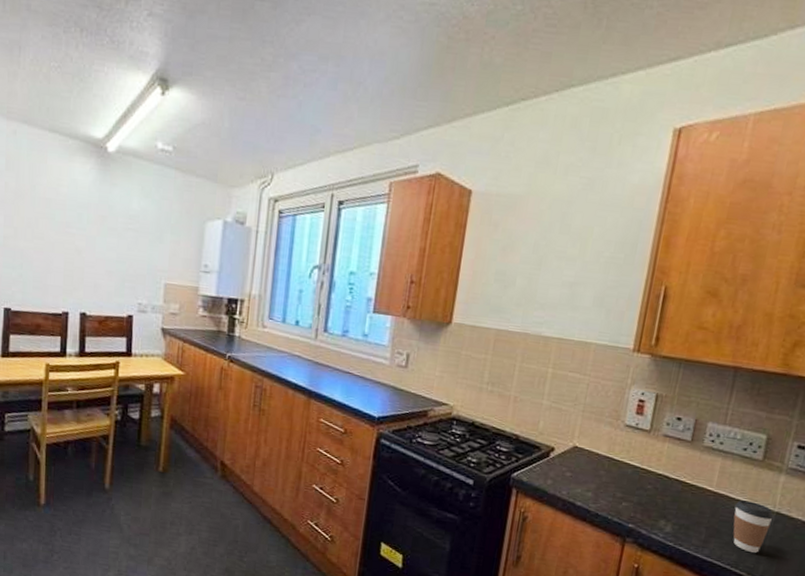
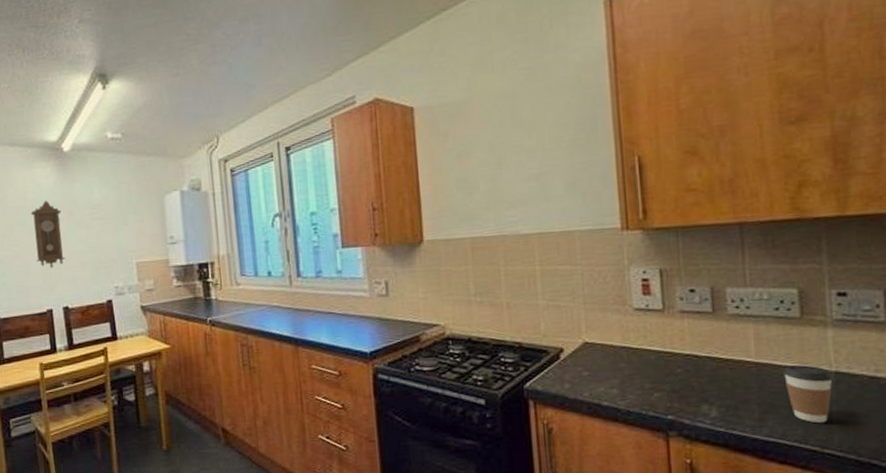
pendulum clock: none [59,198,95,270] -> present [30,200,66,268]

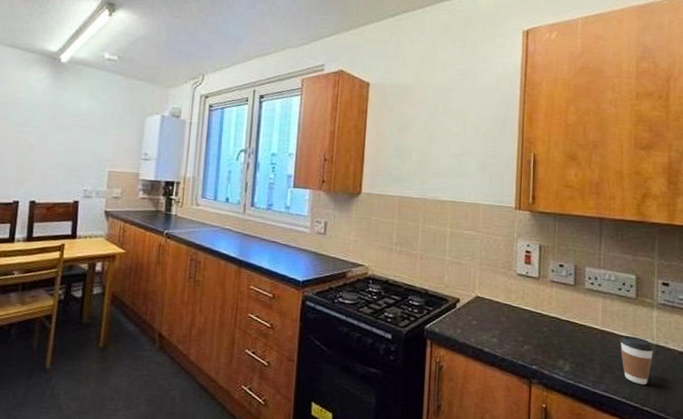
pendulum clock: present [30,200,66,268] -> none [13,102,48,163]

